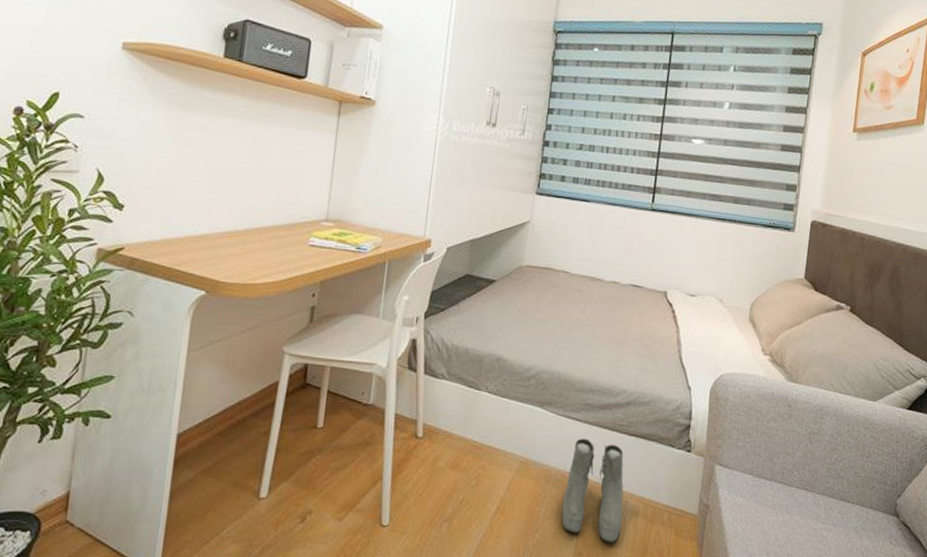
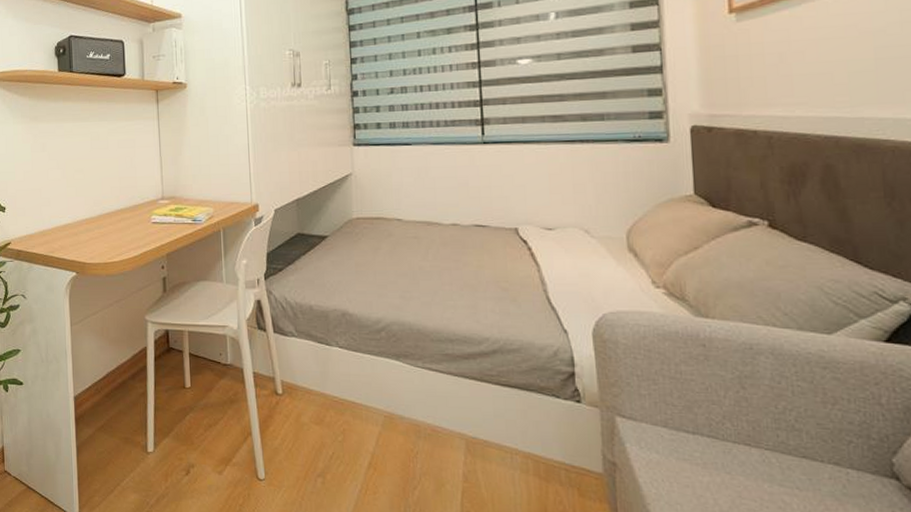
boots: present [561,438,624,543] -> none [438,390,511,503]

